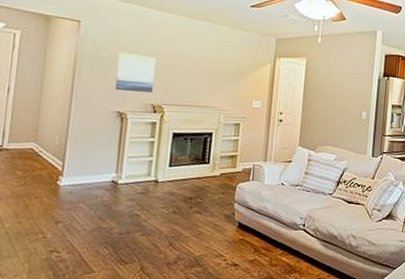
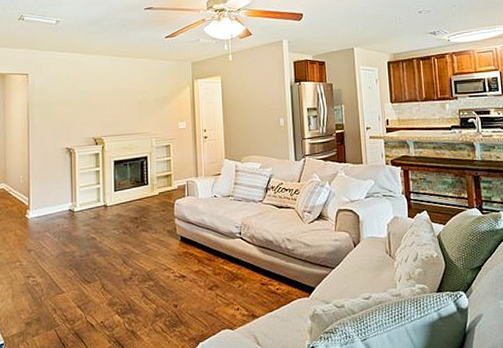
wall art: present [115,52,157,93] -> none [61,95,93,130]

